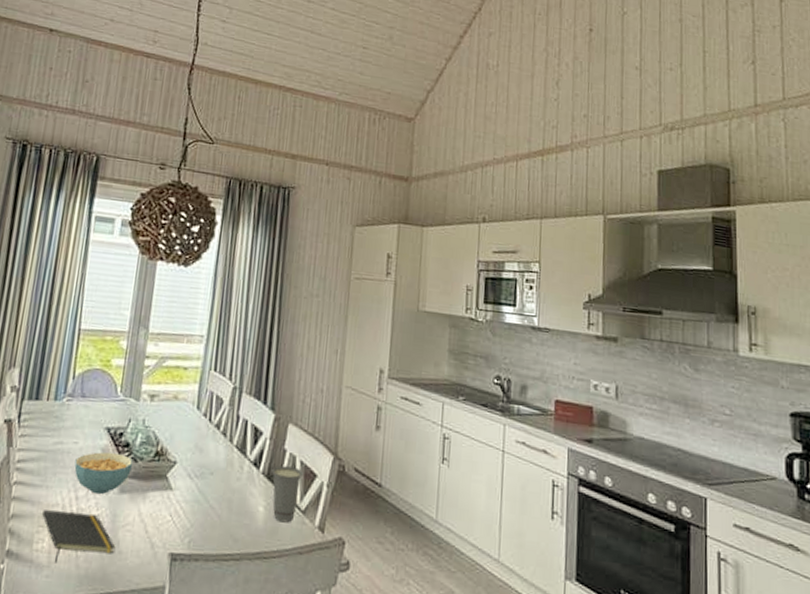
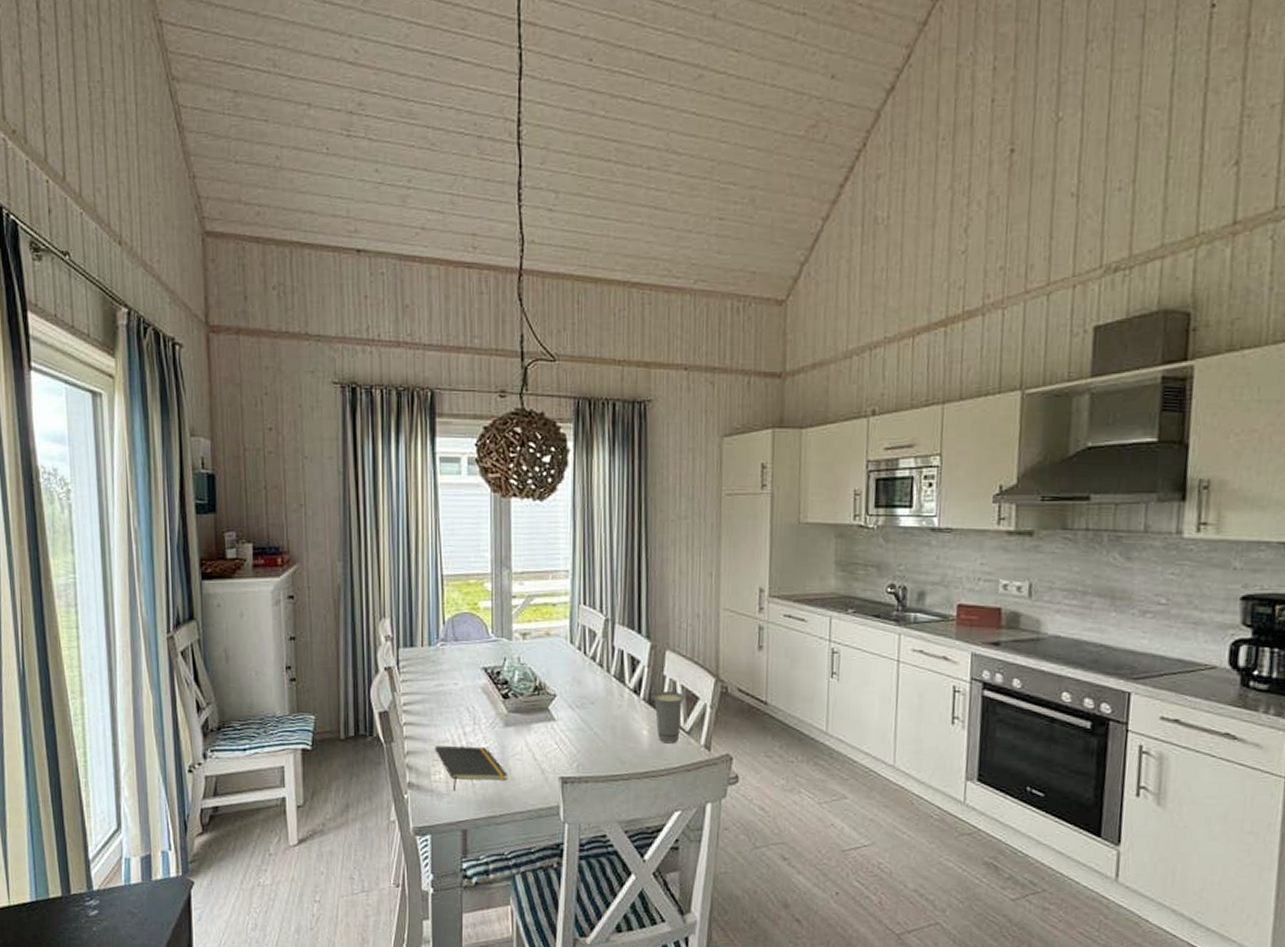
cereal bowl: present [74,452,133,495] -> none [458,691,513,730]

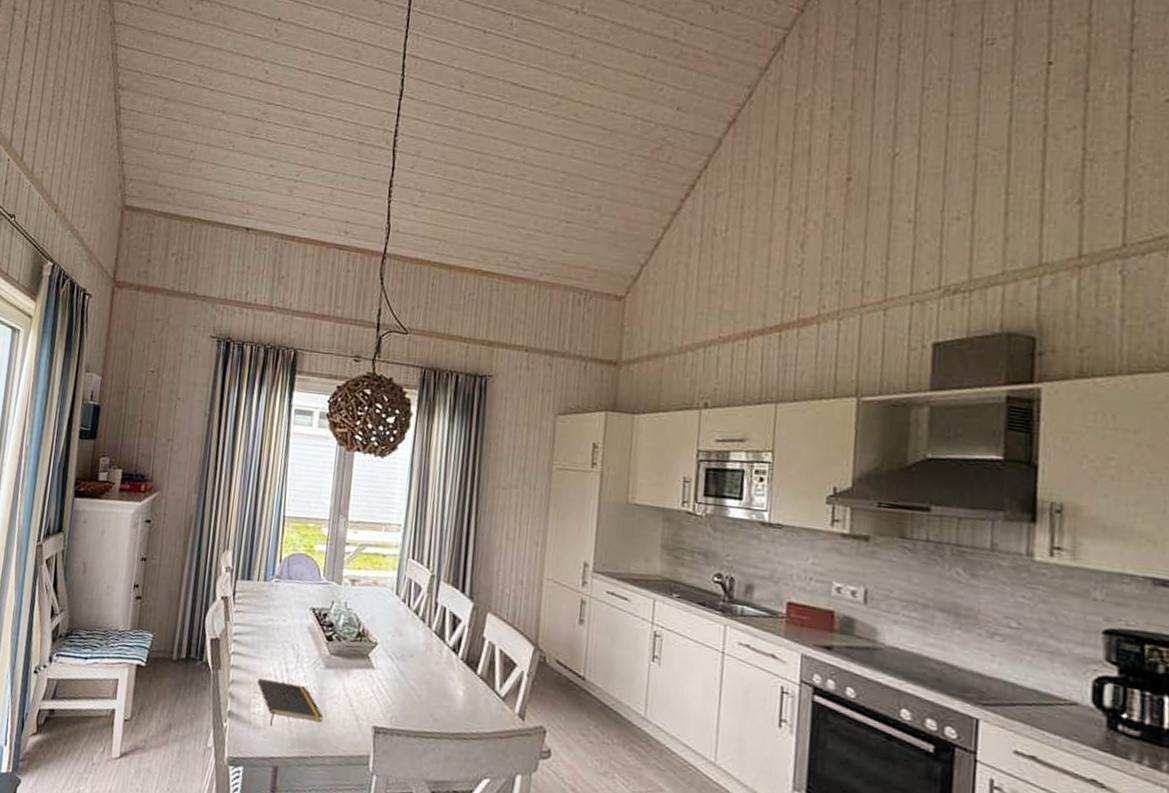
cup: present [652,691,686,744] -> none [470,652,503,708]

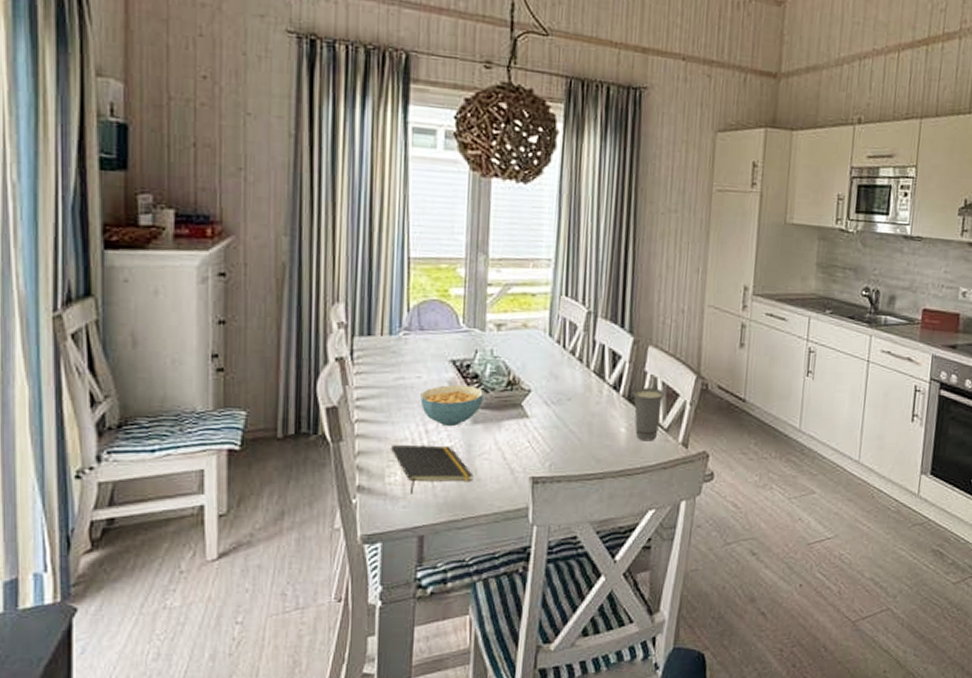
cereal bowl: none [284,630,337,669] -> present [420,385,483,427]
cup: none [470,652,503,708] -> present [632,387,666,441]

